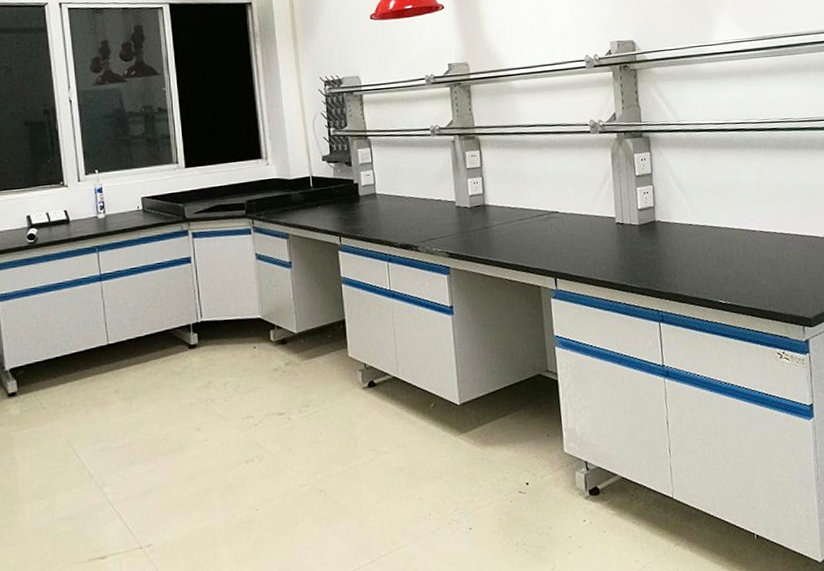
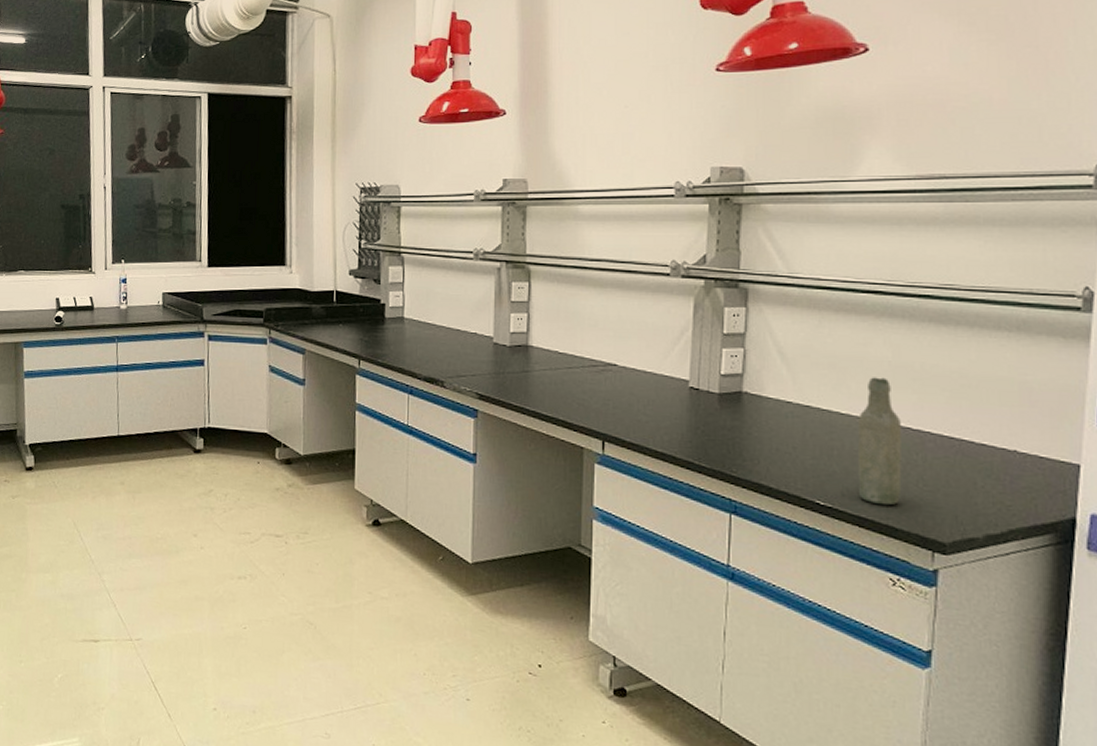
bottle: none [740,195,777,296] -> present [857,377,902,506]

